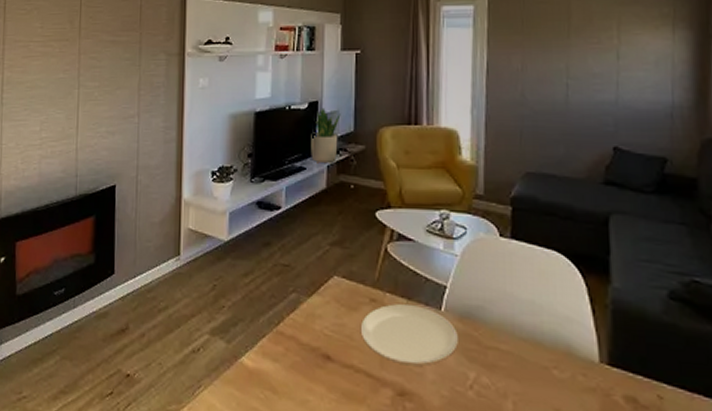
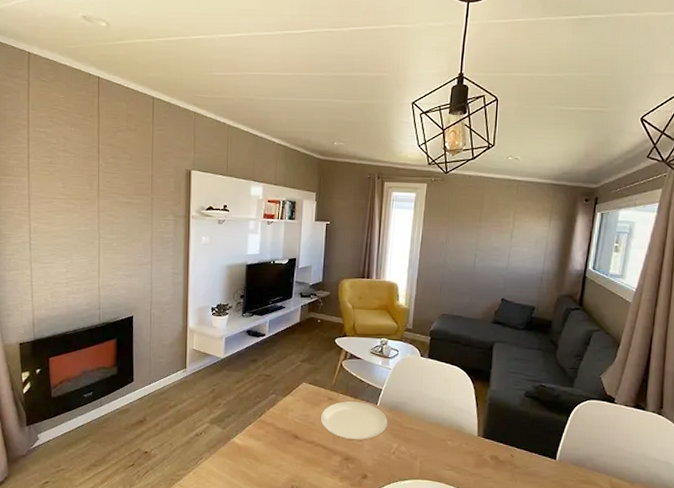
planter: present [311,107,341,164] -> none [289,263,313,304]

